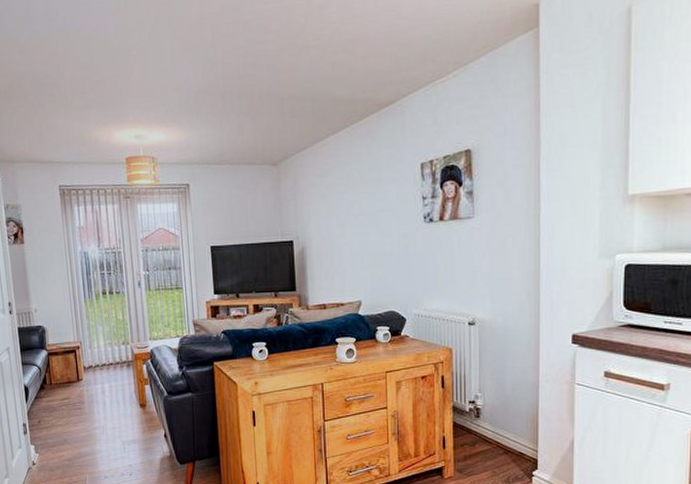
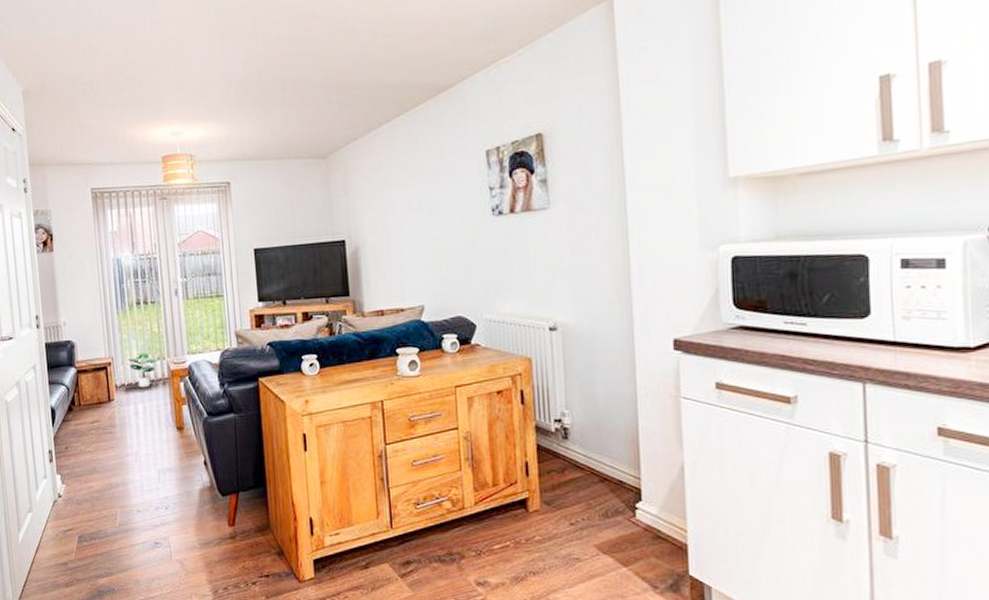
potted plant: none [95,338,125,370] -> present [128,352,161,388]

